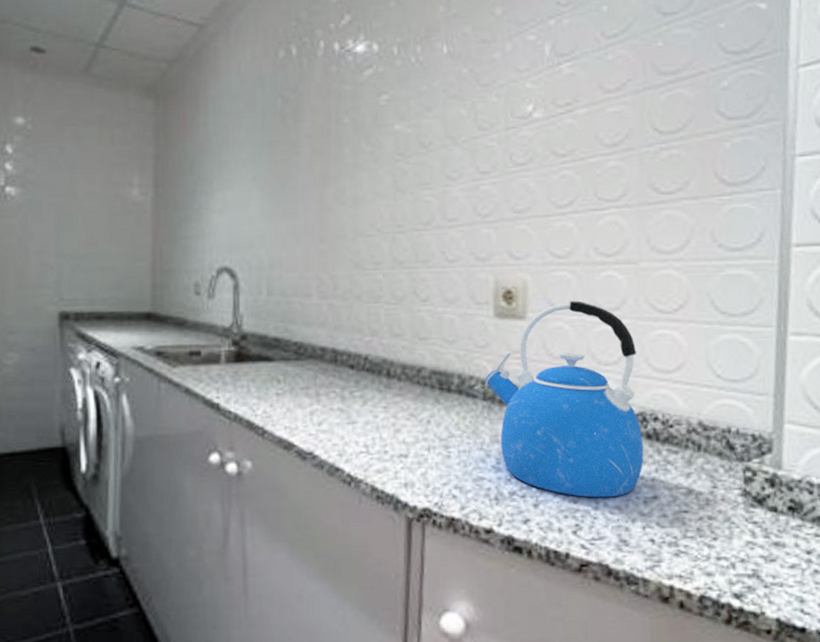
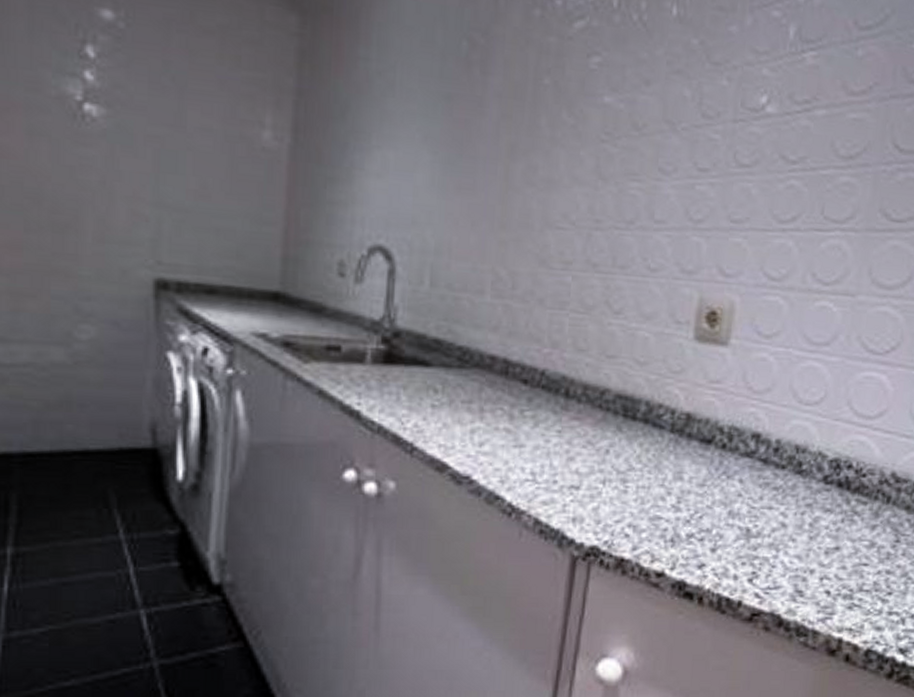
kettle: present [485,301,644,498] -> none [675,330,841,546]

